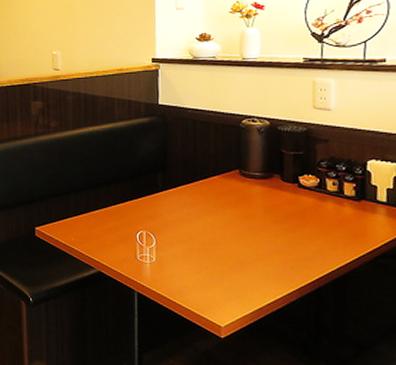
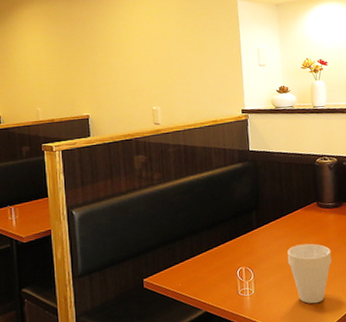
cup: none [197,215,255,285] -> present [287,243,332,304]

